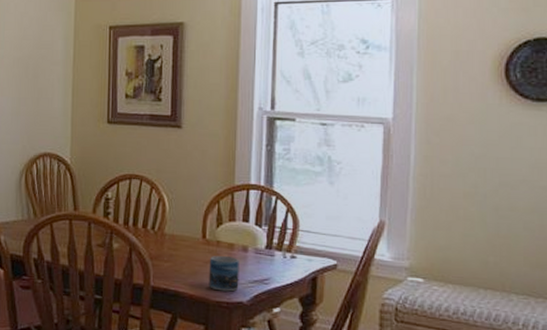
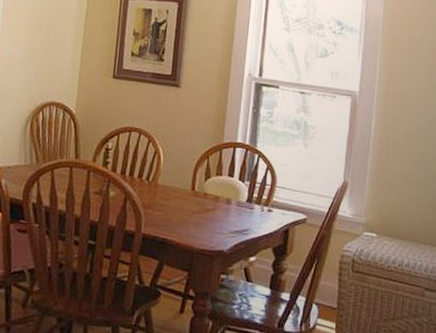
mug: present [208,256,239,292] -> none [194,207,223,241]

